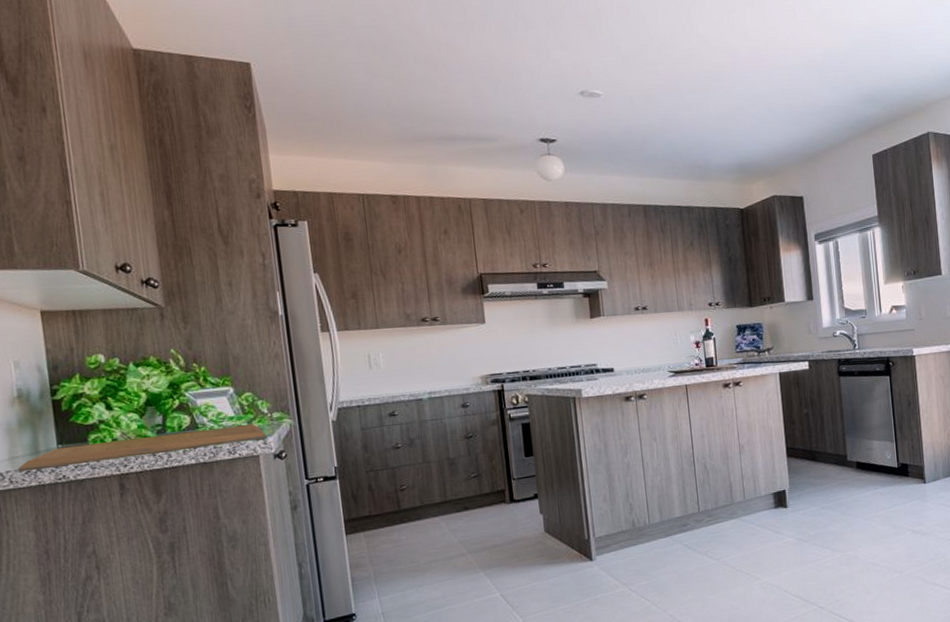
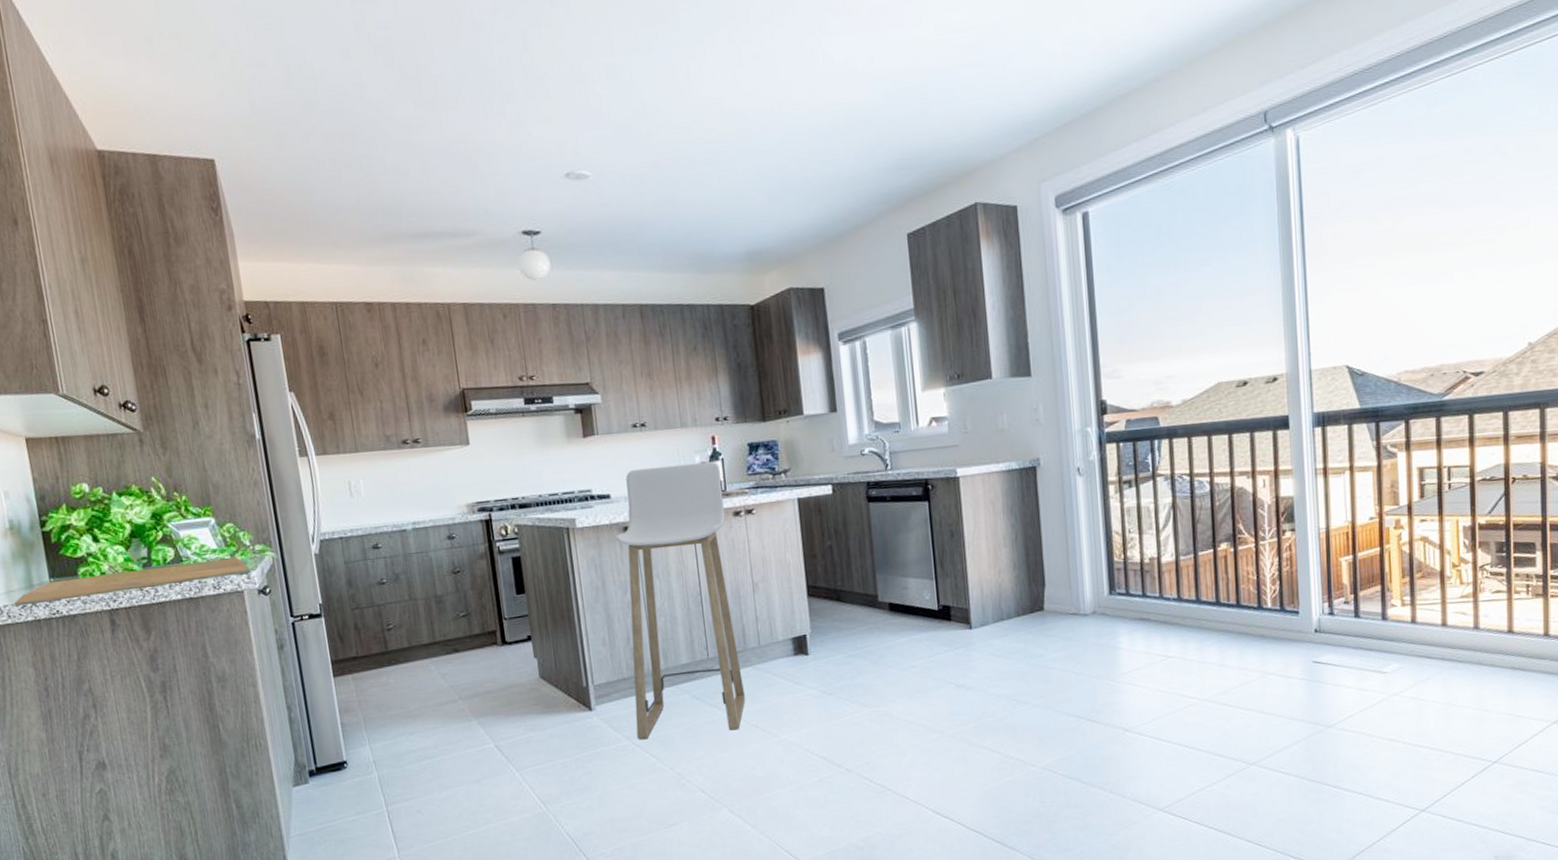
bar stool: none [617,340,732,586] -> present [615,461,746,740]

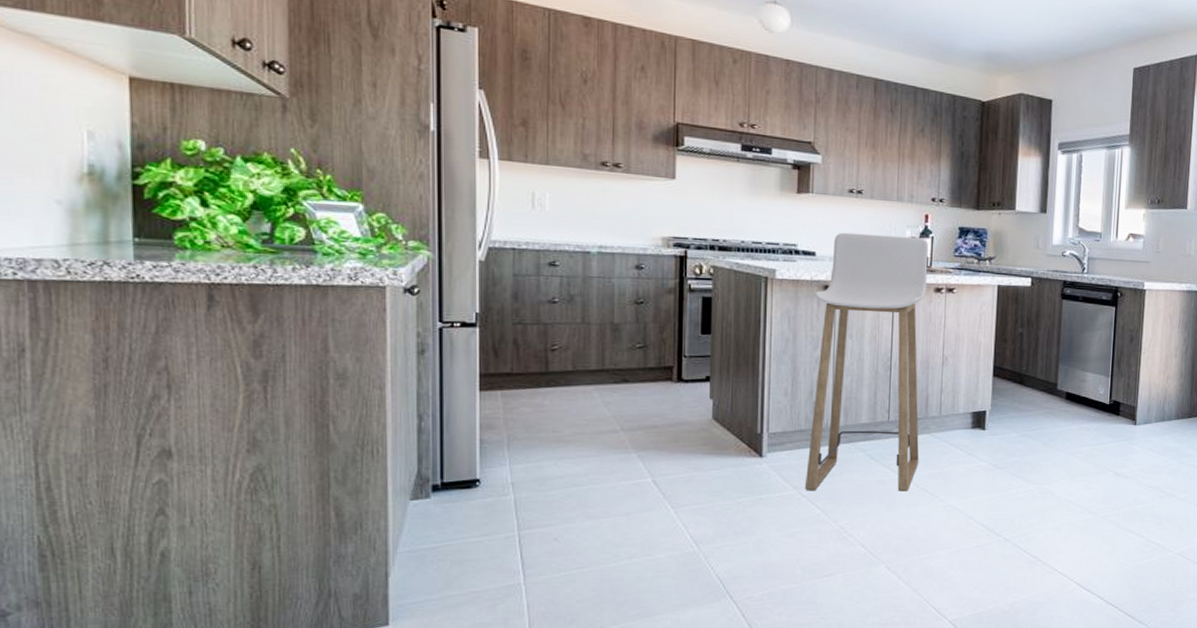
chopping board: present [14,557,251,607] -> none [79,240,399,270]

